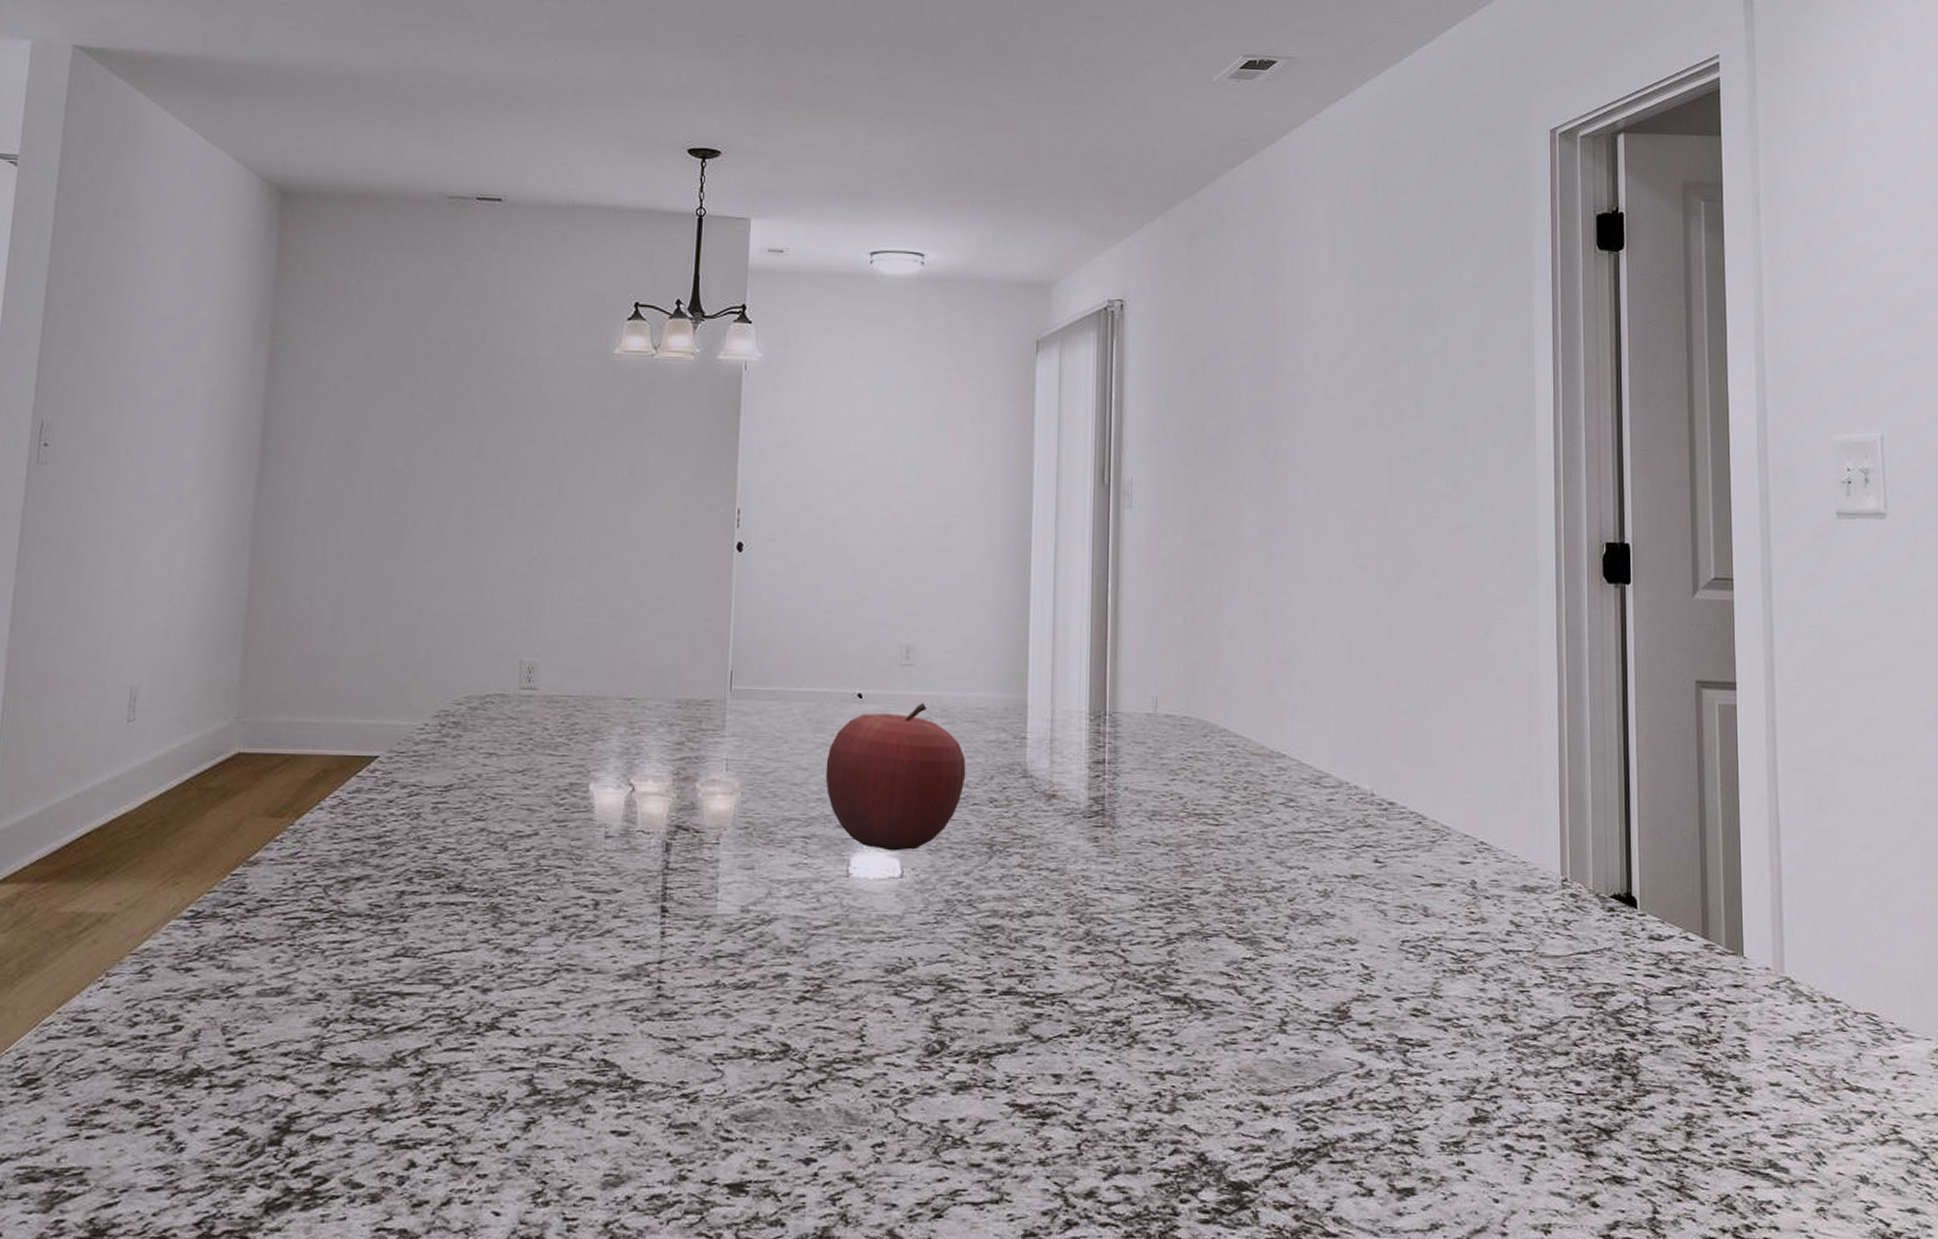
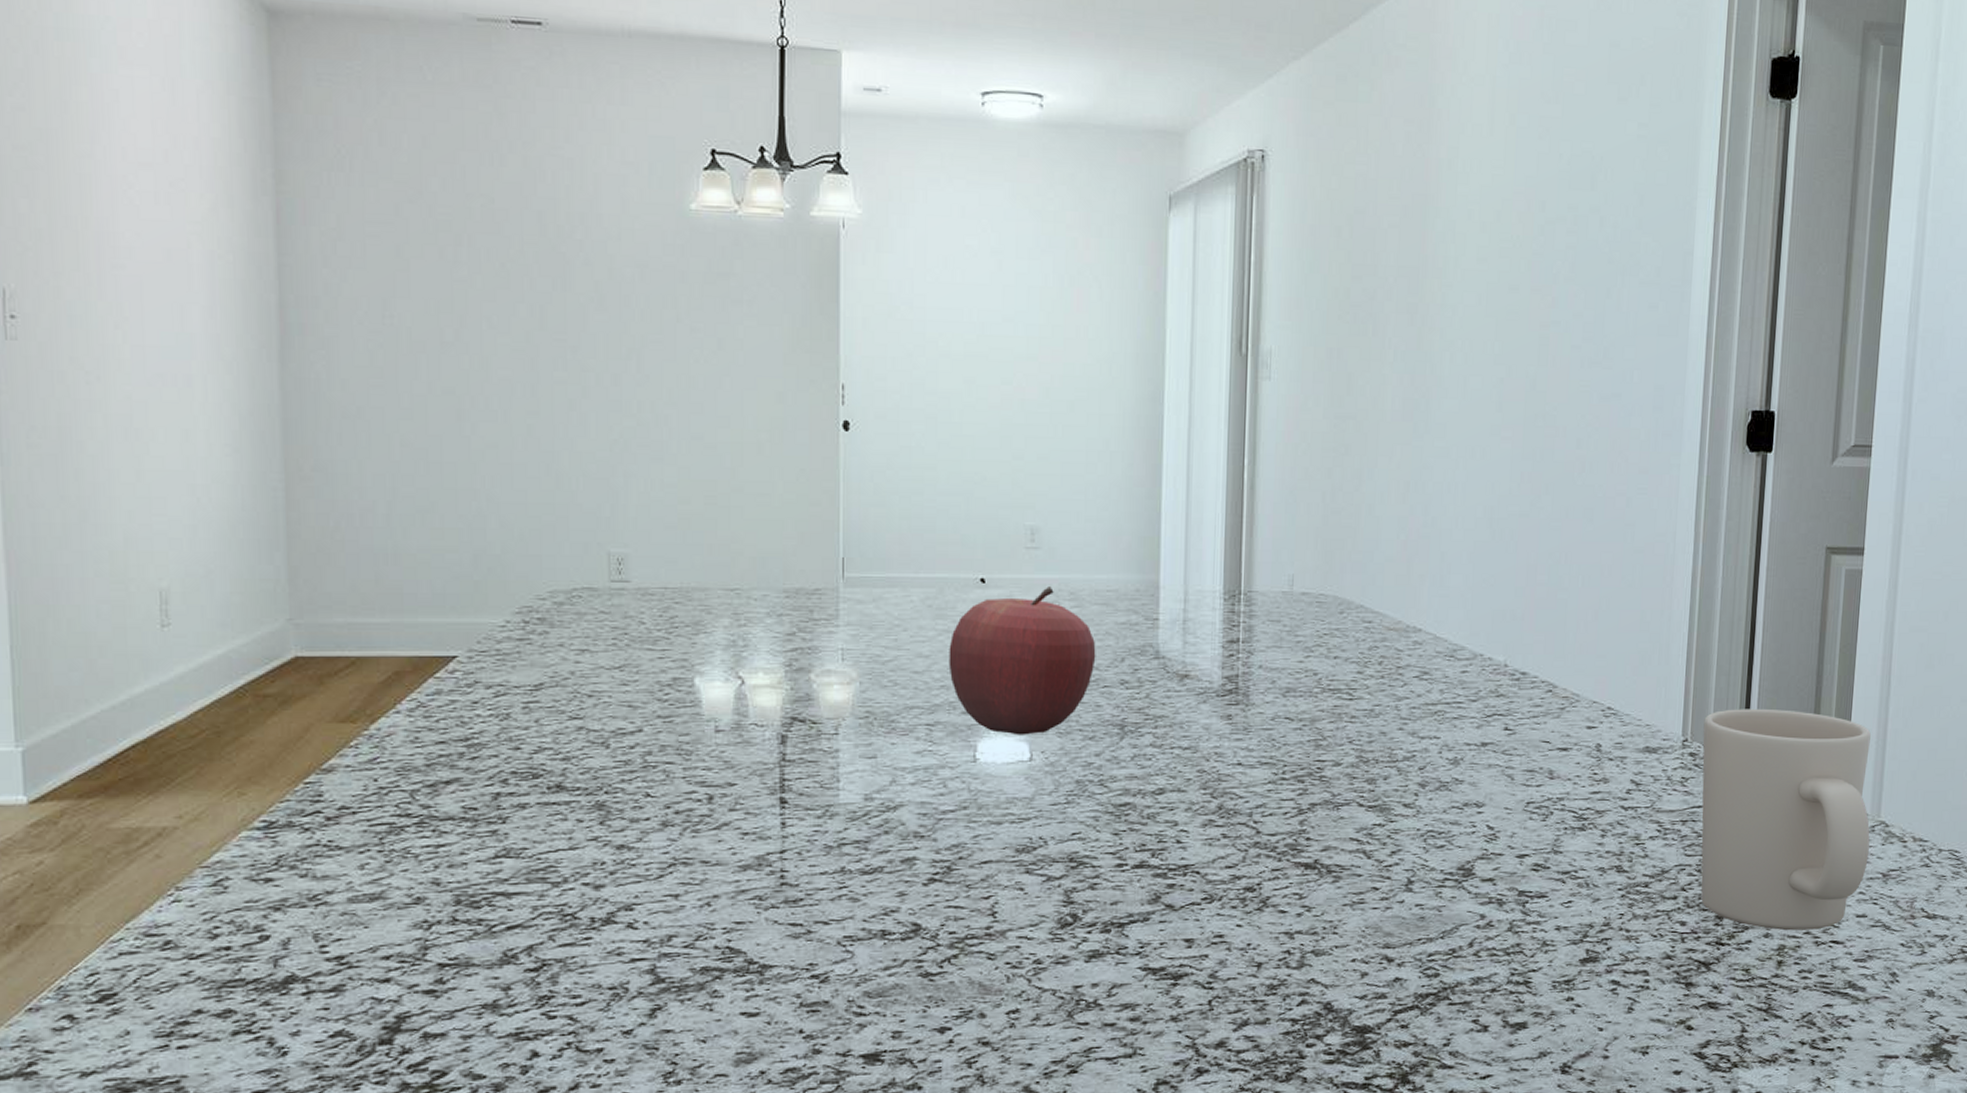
mug: none [1583,848,1776,1098] -> present [1701,708,1871,931]

